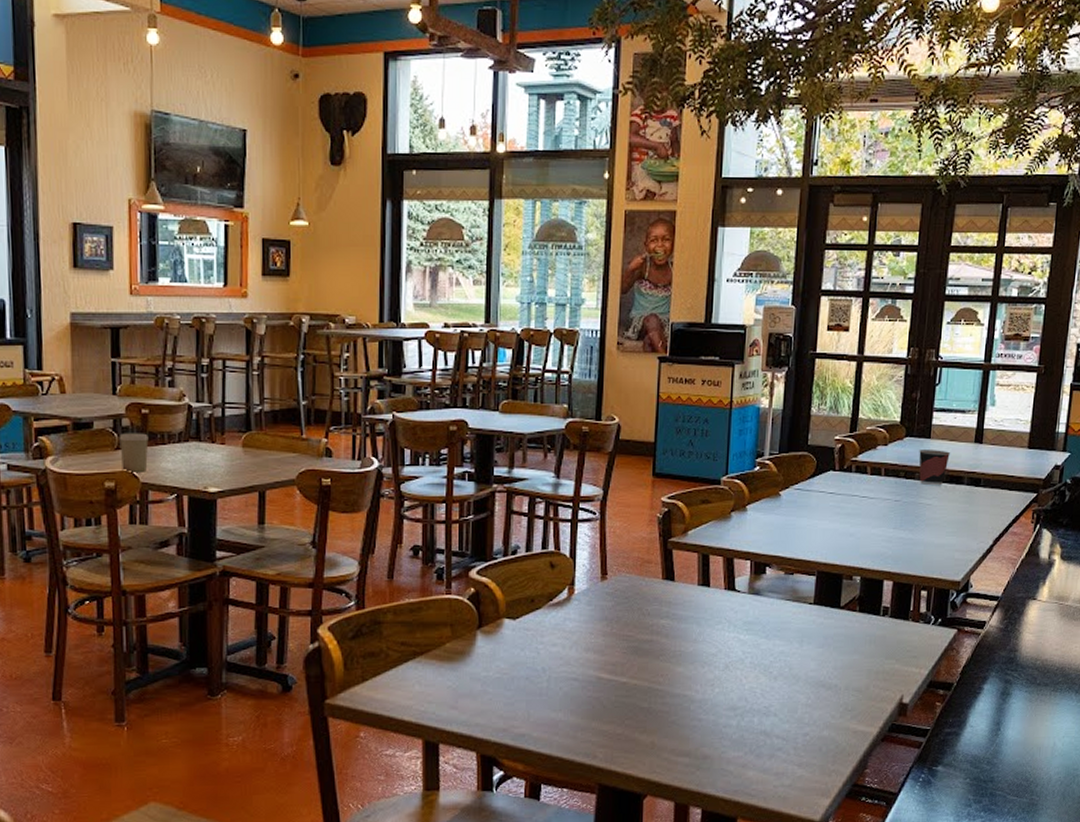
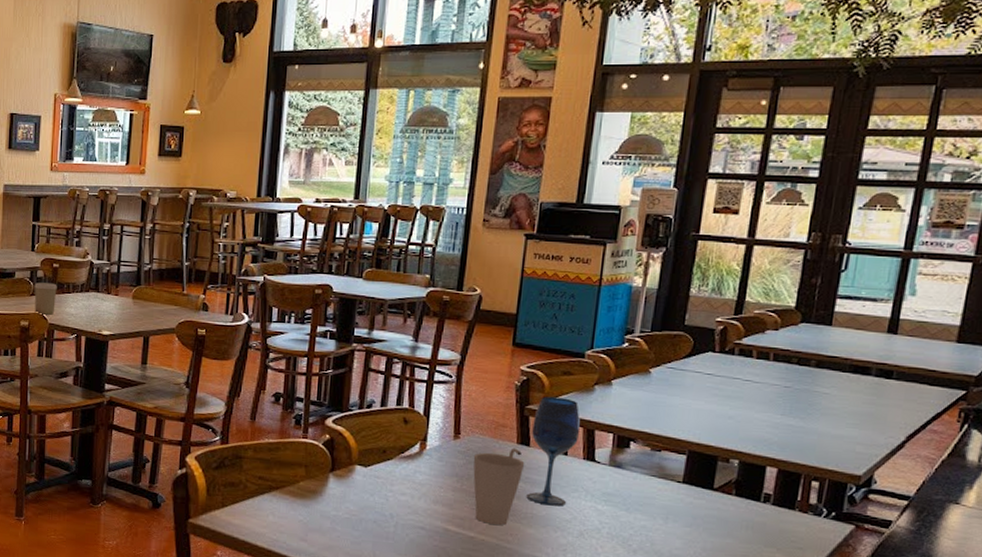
cup: none [621,584,671,668] -> present [473,448,525,526]
wineglass: none [674,527,721,641] -> present [526,397,580,506]
cup: present [919,450,951,486] -> none [815,337,857,375]

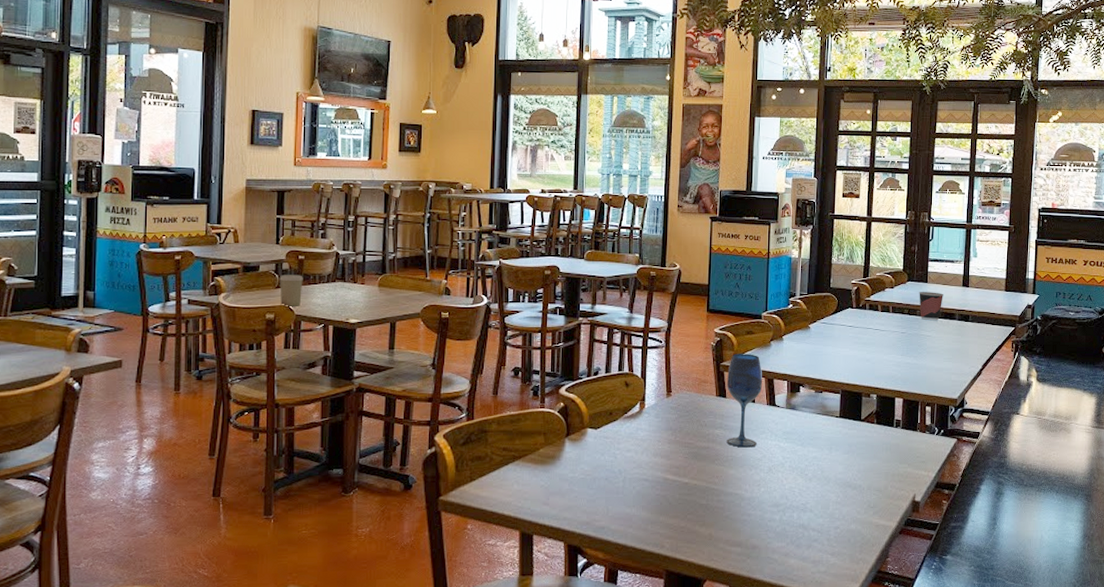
cup: present [473,448,525,526] -> none [683,400,723,470]
cup: none [815,337,857,375] -> present [919,292,944,321]

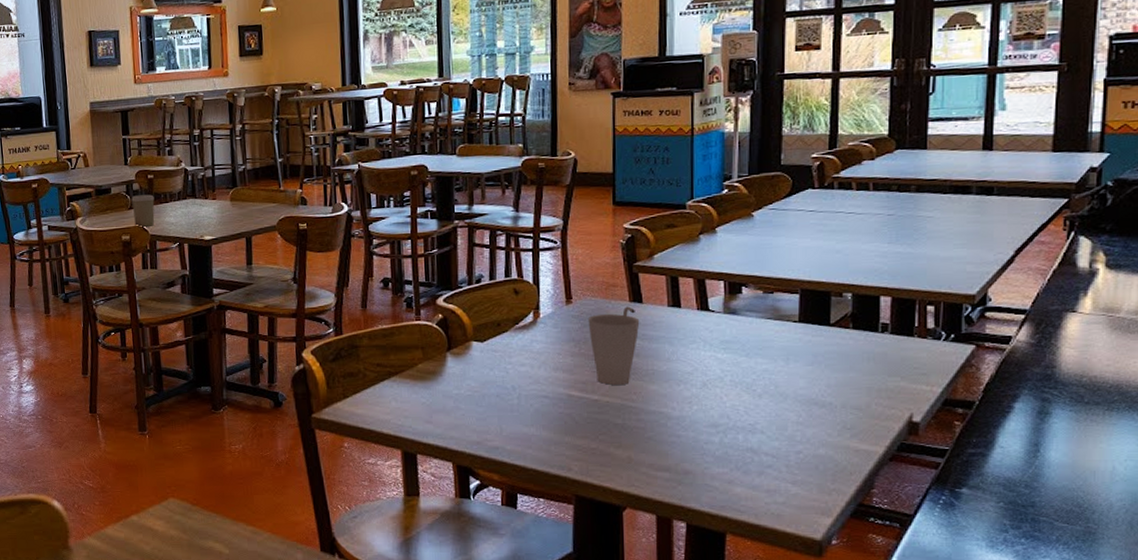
cup: none [683,400,723,470] -> present [587,306,640,386]
wineglass: present [726,354,763,448] -> none [643,251,691,360]
cup: present [919,292,944,321] -> none [914,160,954,198]

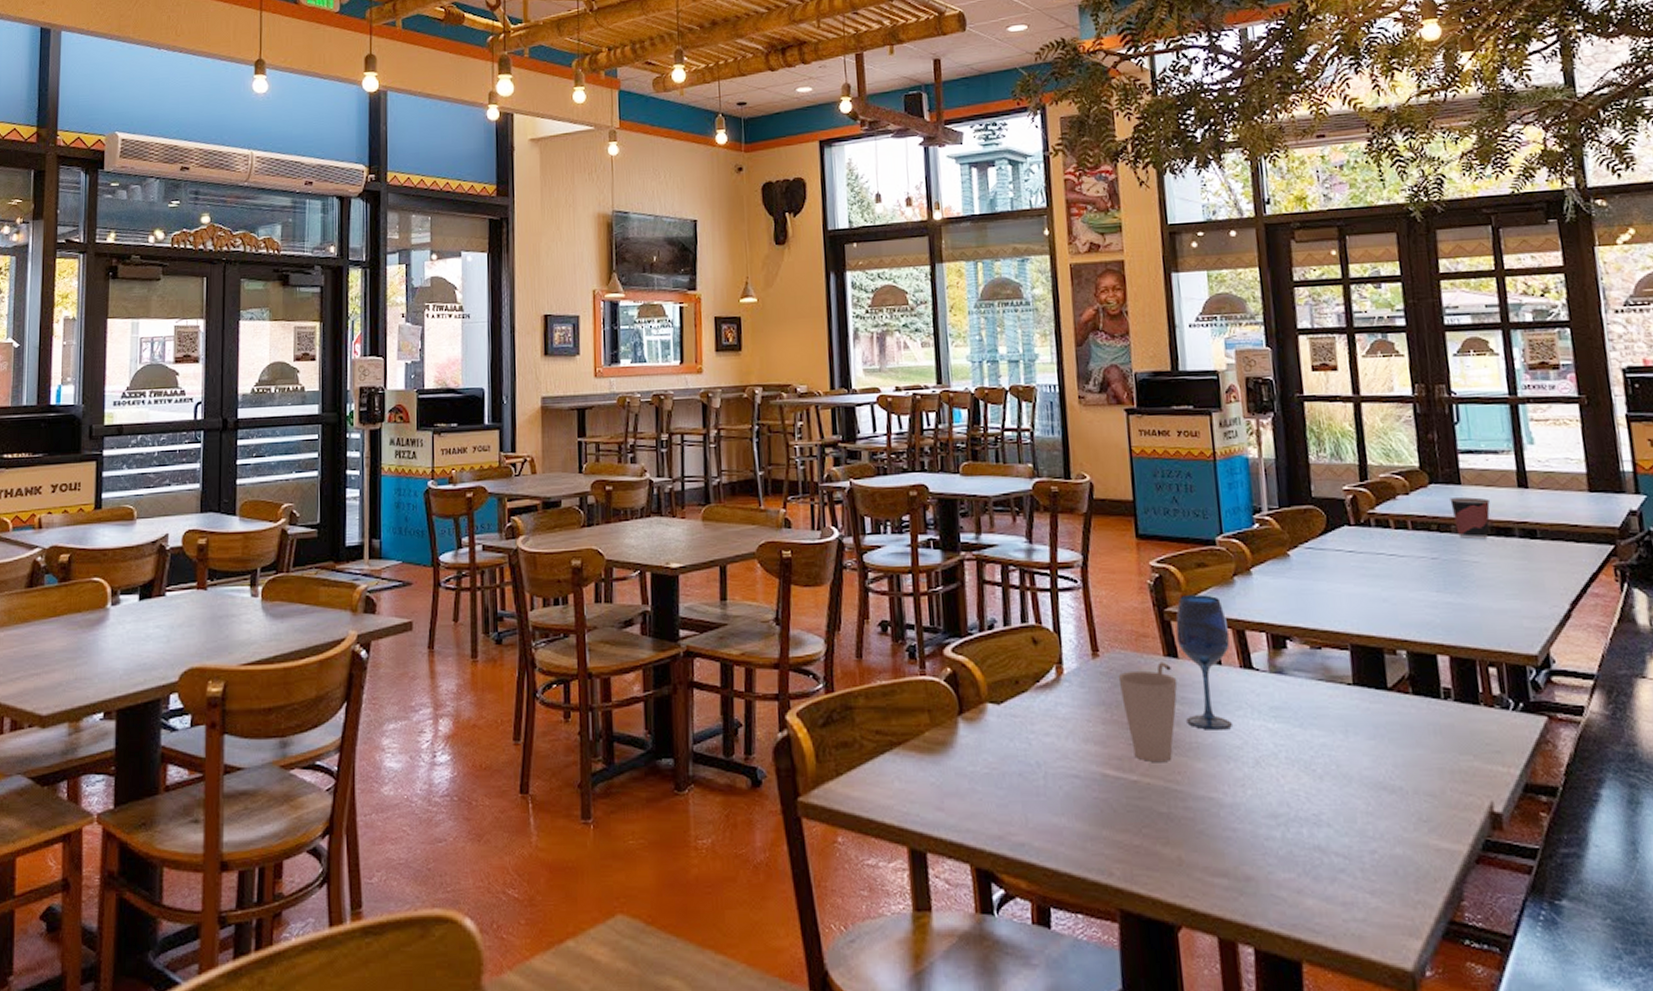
cup: present [131,194,155,227] -> none [585,510,613,550]
wineglass: none [643,251,691,360] -> present [1175,595,1232,730]
cup: none [914,160,954,198] -> present [1450,497,1491,540]

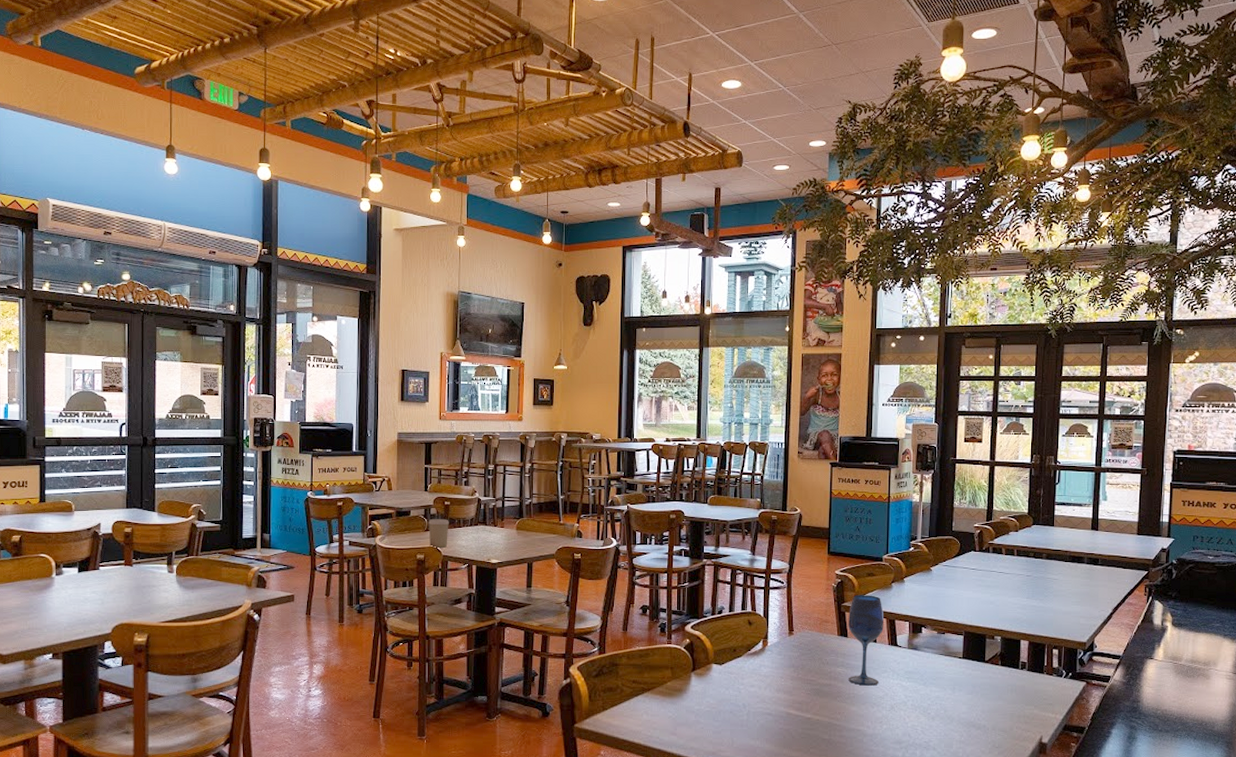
cup: none [585,510,613,550] -> present [428,519,449,548]
cup: present [1118,661,1178,763] -> none [805,639,845,706]
cup: present [1450,497,1491,540] -> none [1045,535,1072,564]

